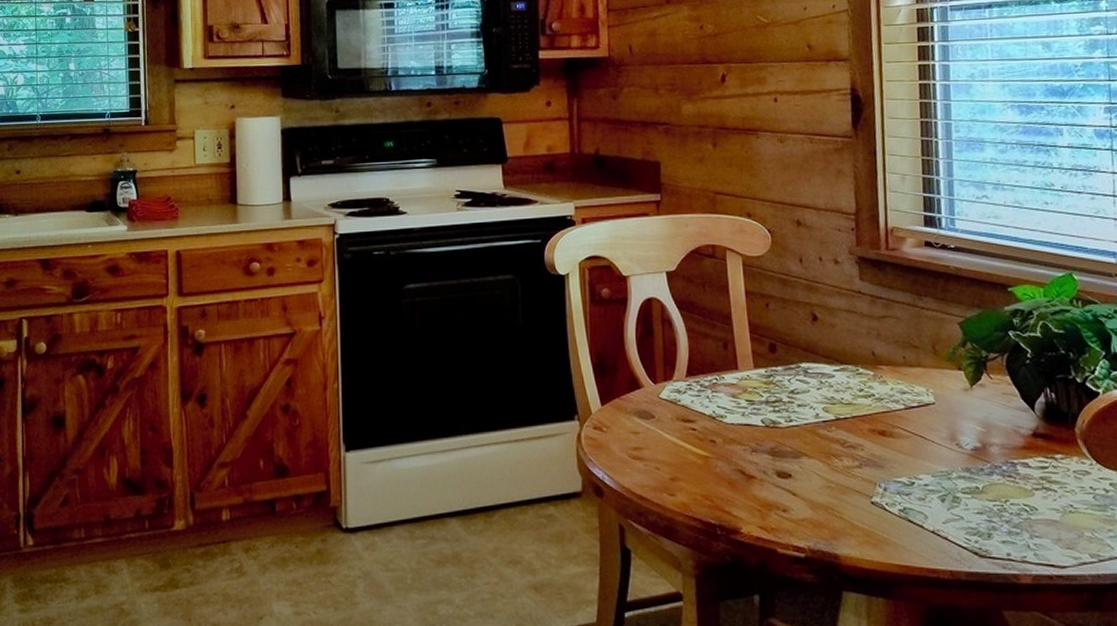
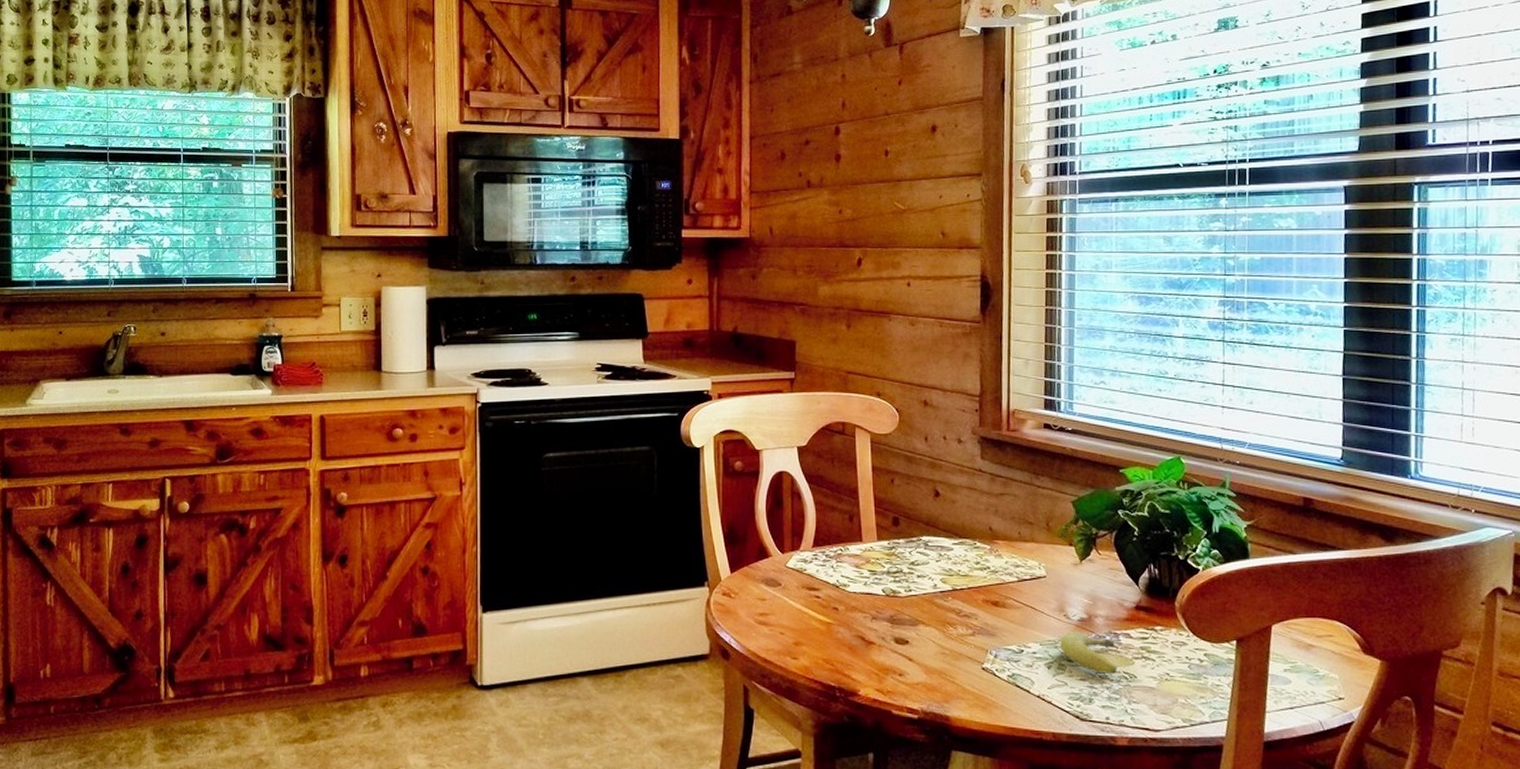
fruit: none [952,461,1017,506] -> present [1059,631,1118,674]

